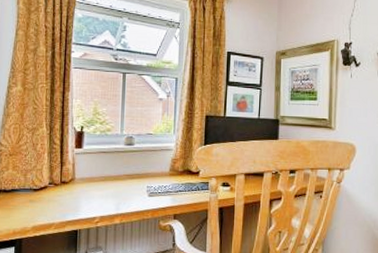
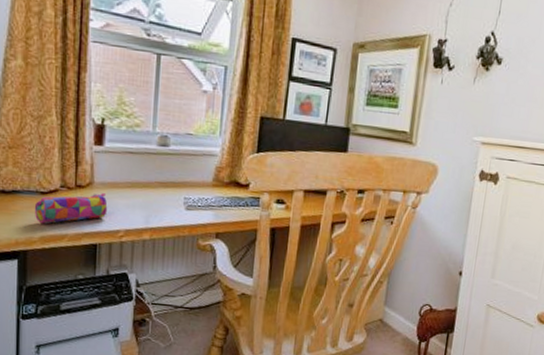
pencil case: none [28,187,86,216] -> present [34,193,108,224]

